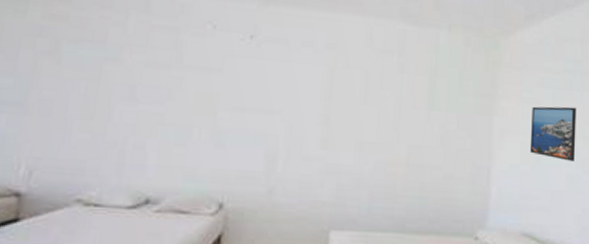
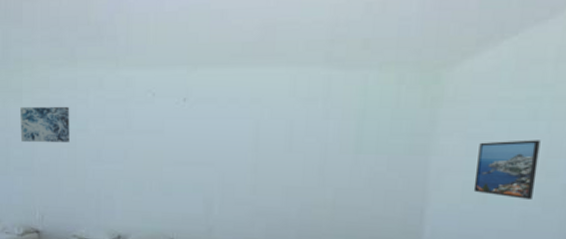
wall art: none [14,21,99,73] -> present [20,107,70,143]

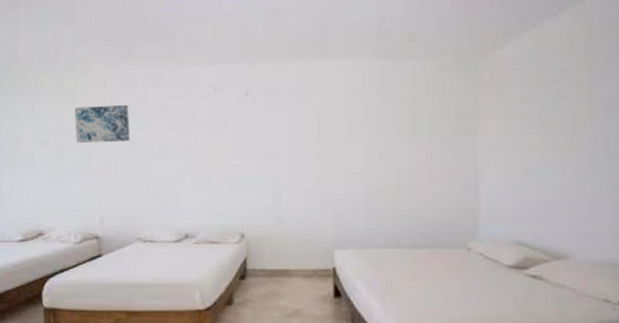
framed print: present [473,140,541,199] -> none [517,117,568,171]

